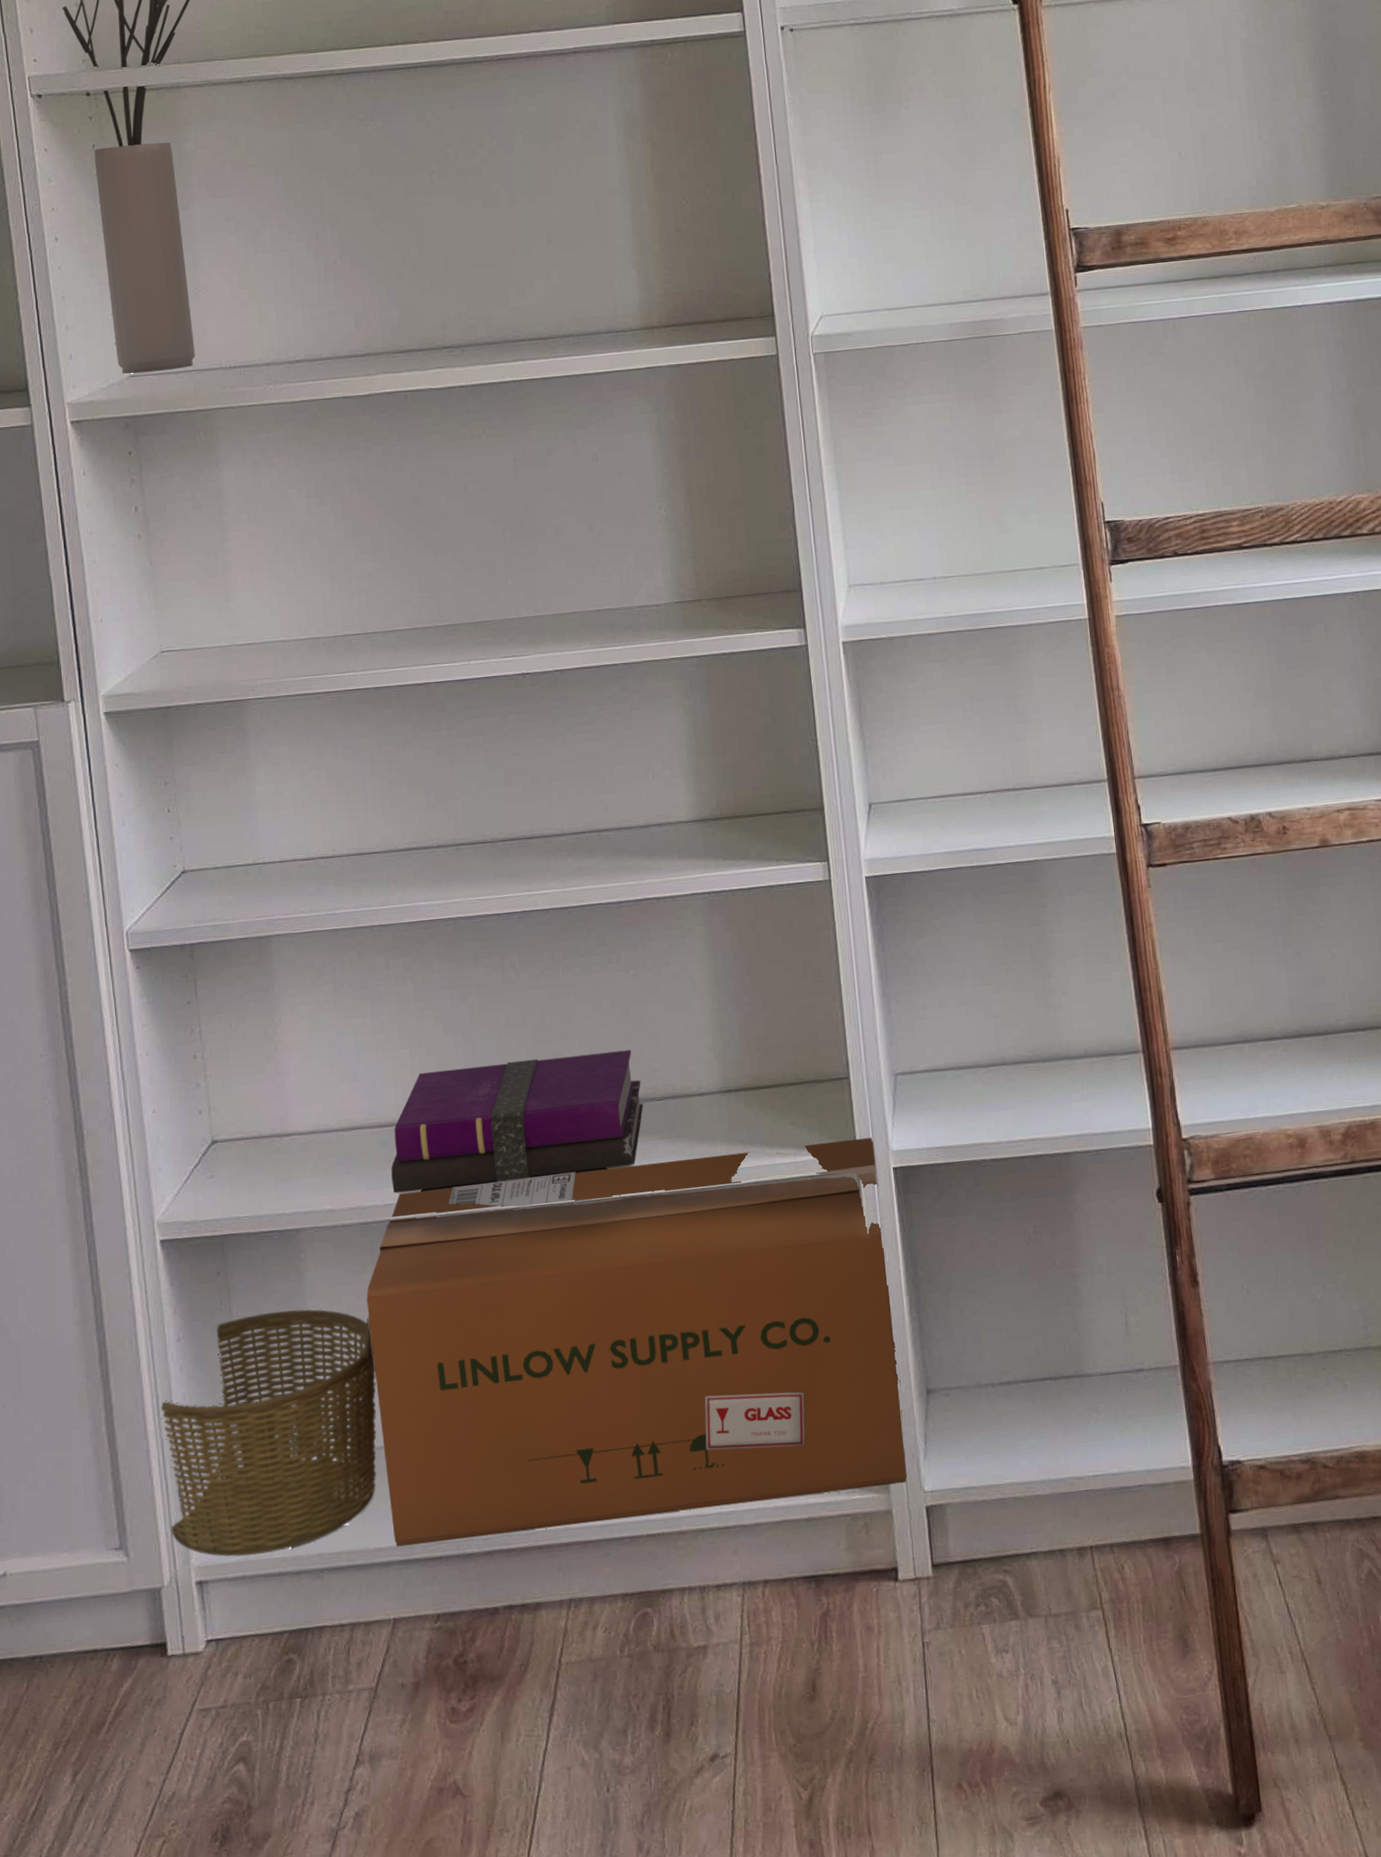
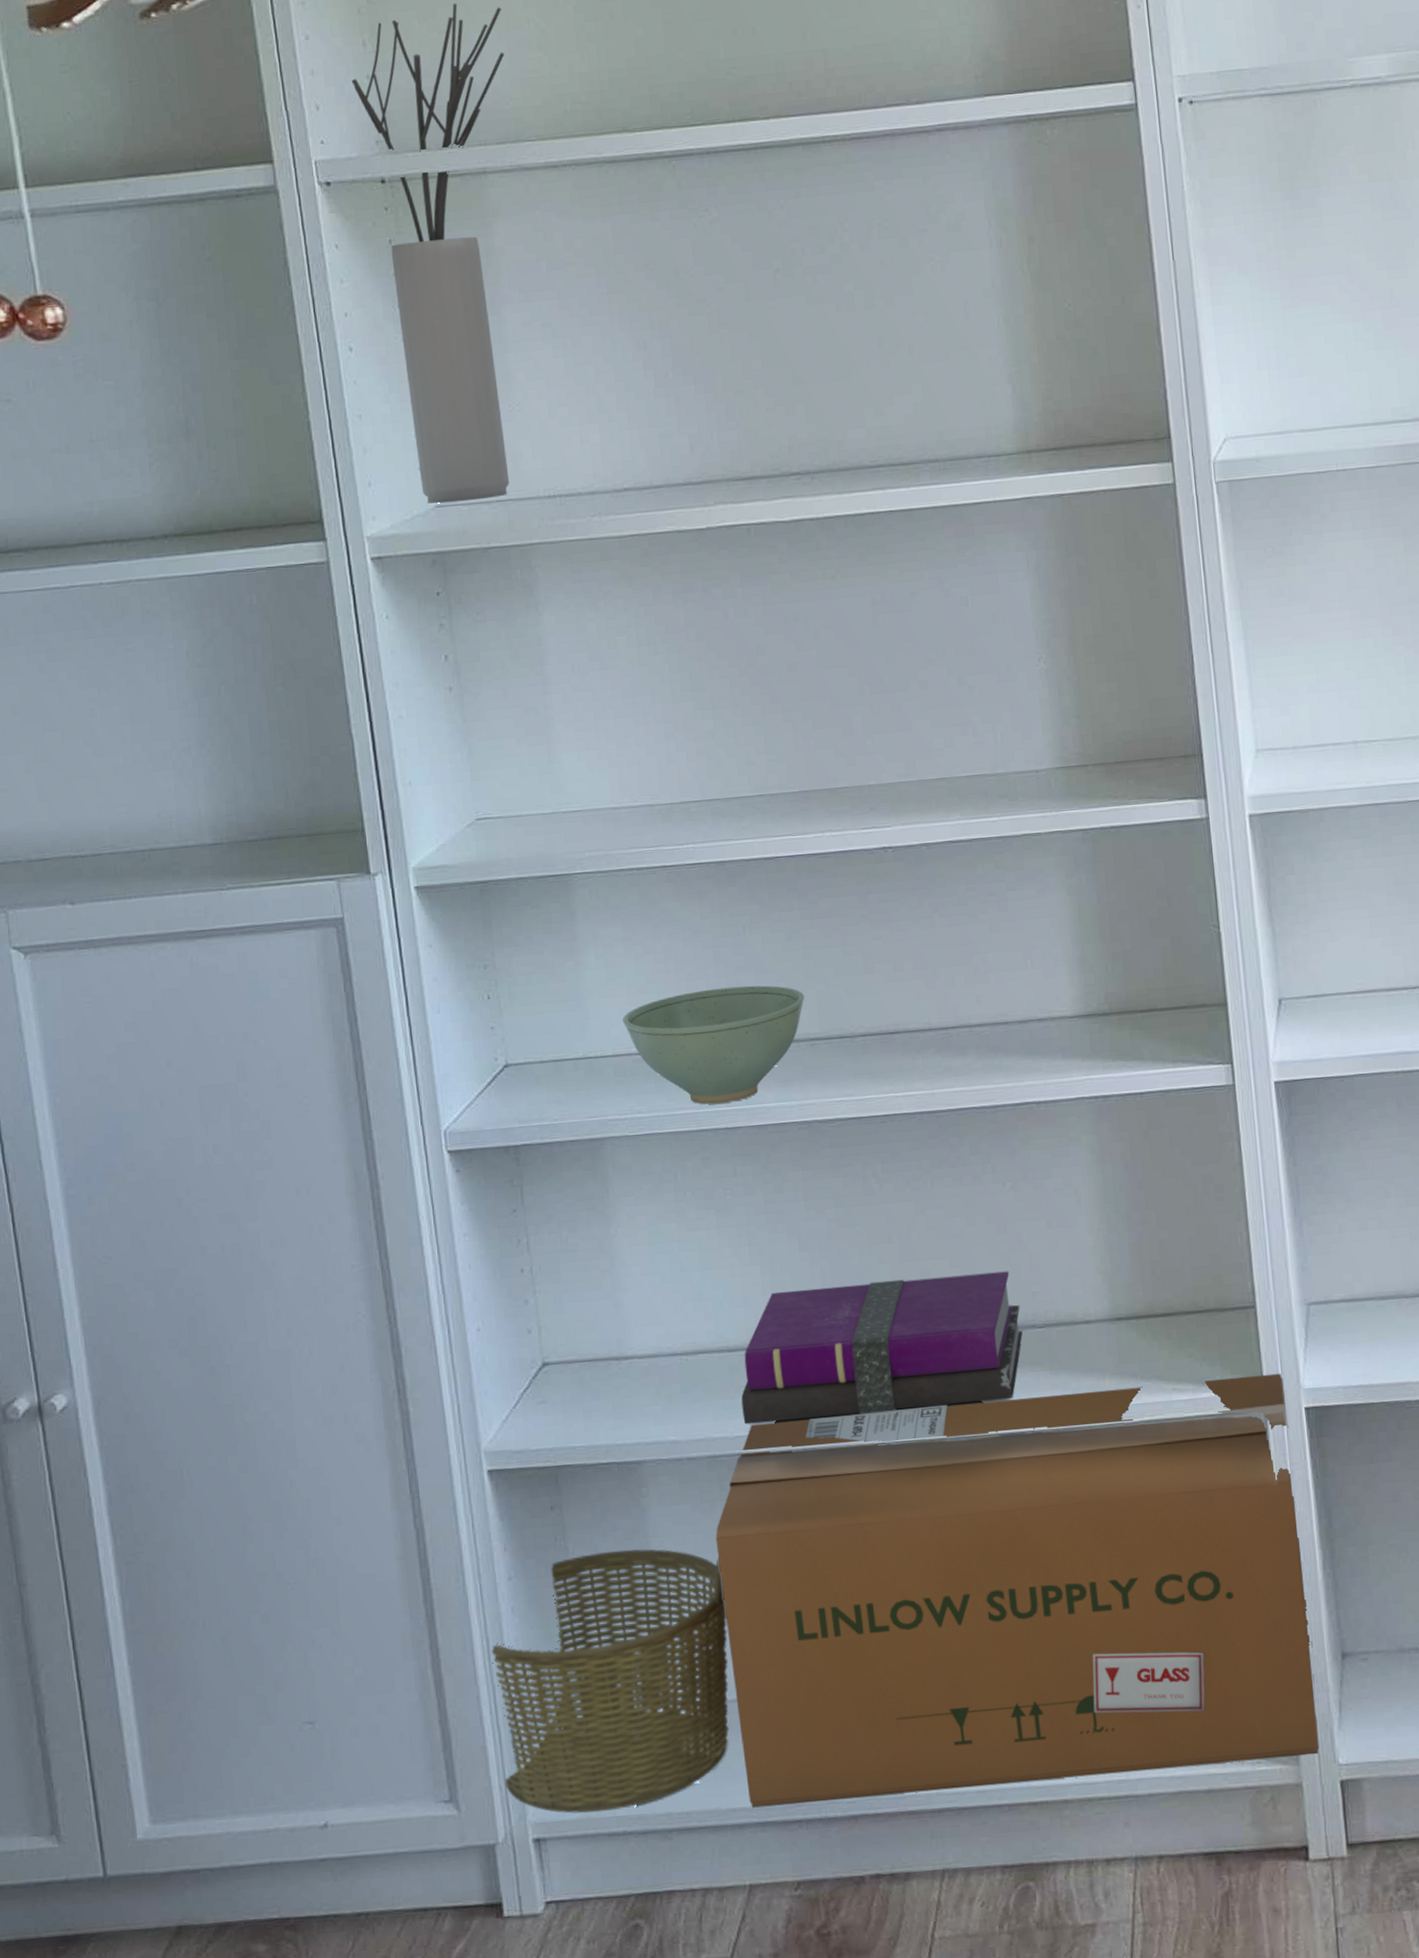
bowl: none [288,797,452,905] -> present [622,985,805,1105]

